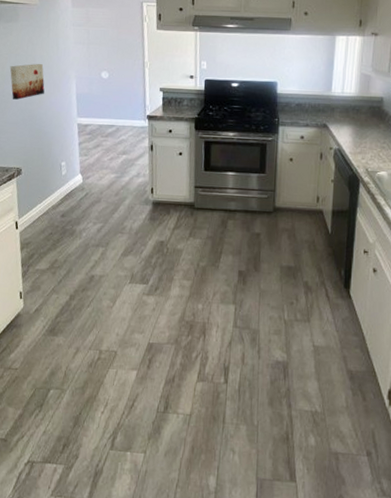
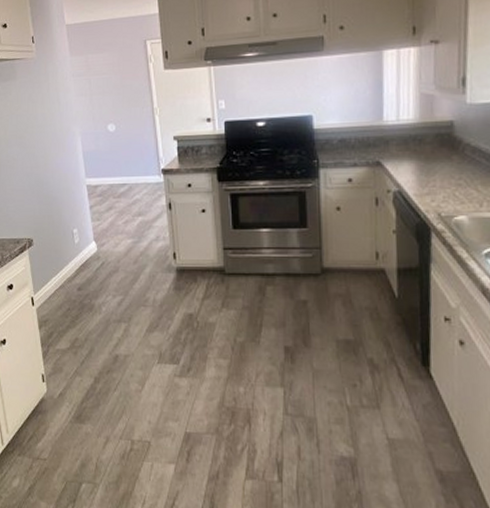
wall art: present [10,64,45,100] -> none [12,123,49,164]

